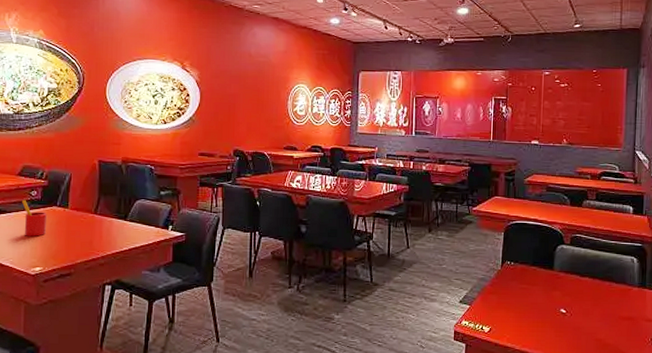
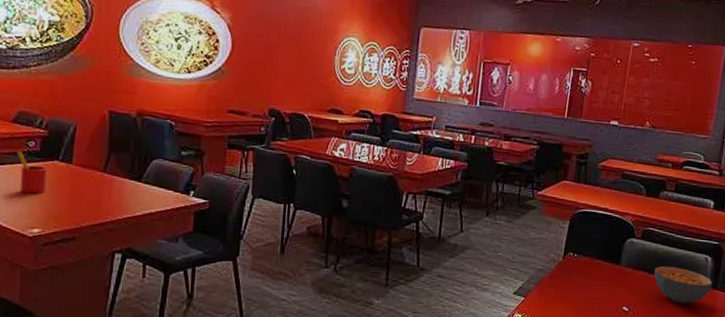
cereal bowl: none [585,268,641,303] -> present [654,266,713,304]

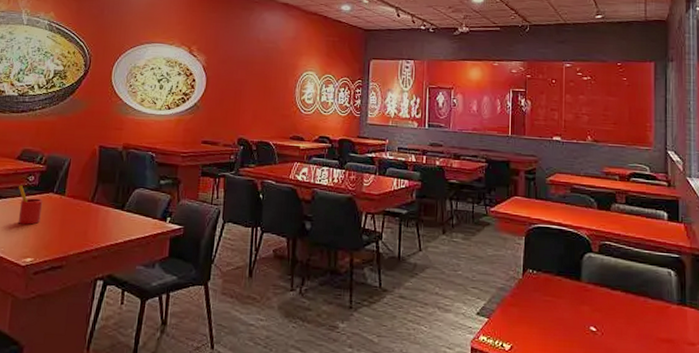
cereal bowl: present [654,266,713,304] -> none [617,281,681,323]

